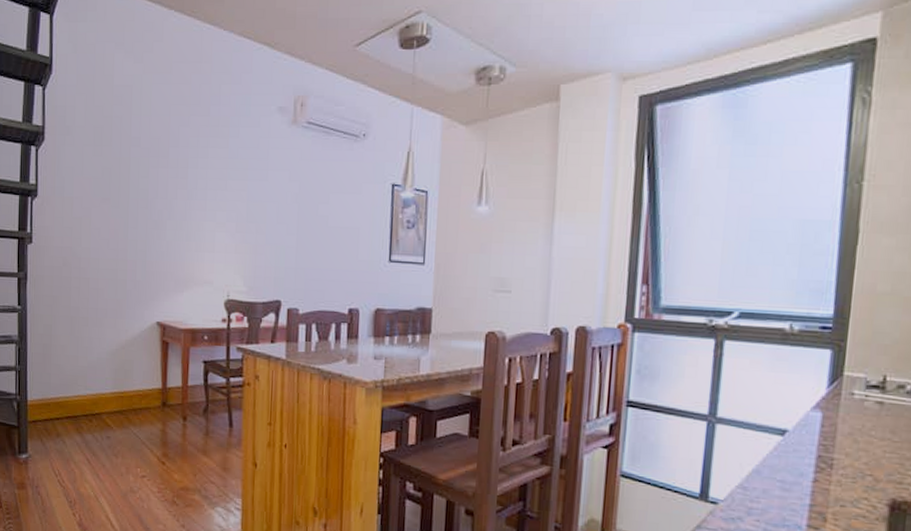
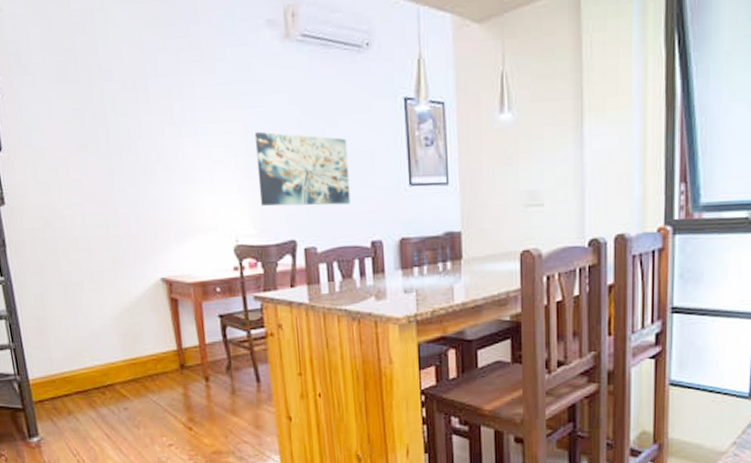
wall art: none [253,201,337,273] -> present [254,131,350,207]

